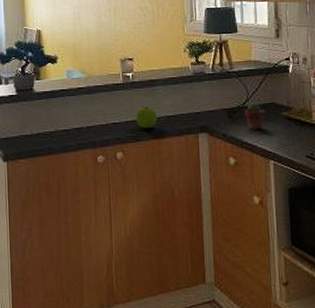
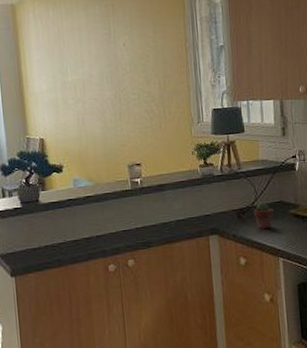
apple: present [136,106,158,129] -> none [146,212,168,235]

